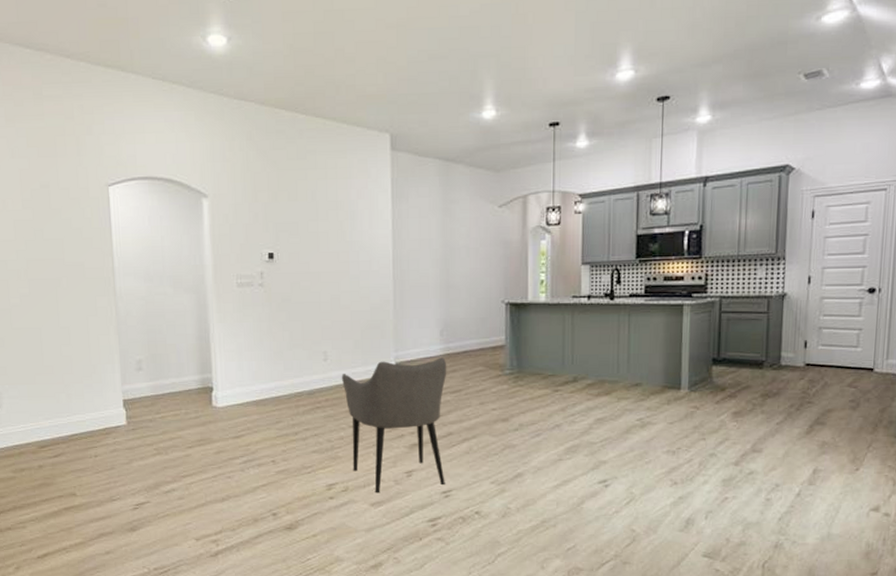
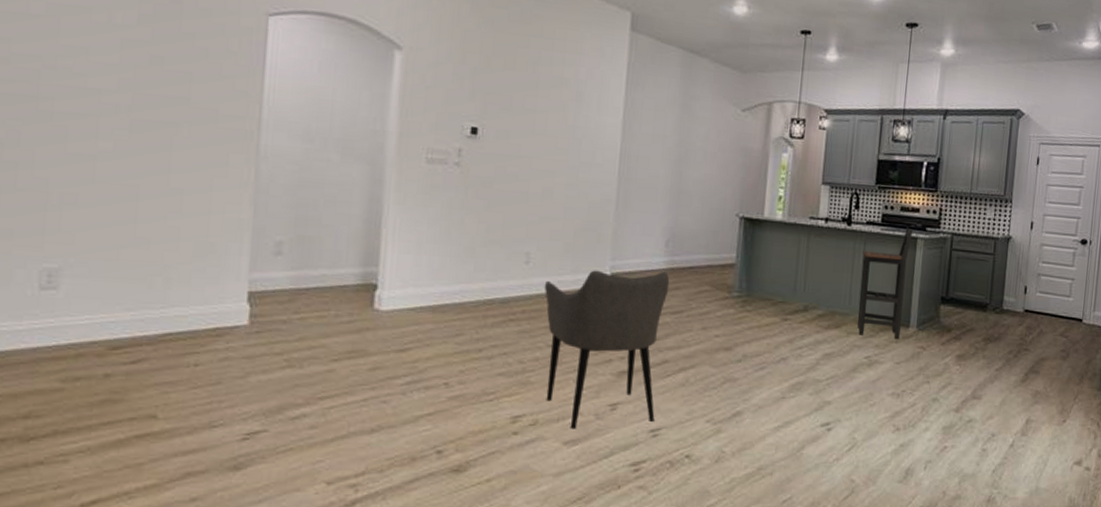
bar stool: none [627,295,679,402] -> present [857,227,914,340]

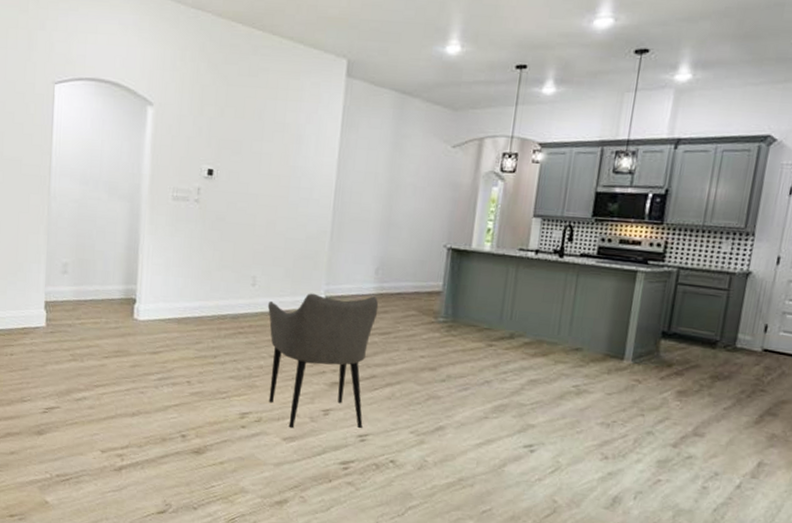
bar stool: present [857,227,914,340] -> none [566,260,633,371]

